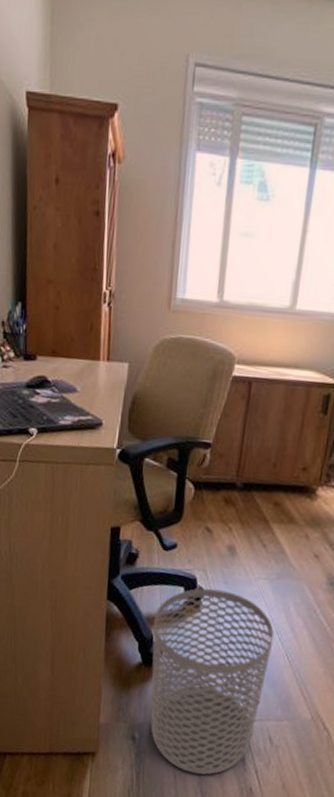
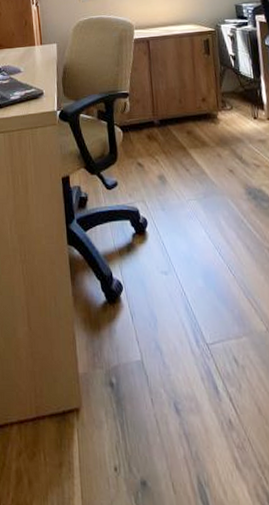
waste bin: present [150,588,274,775] -> none [109,217,219,414]

